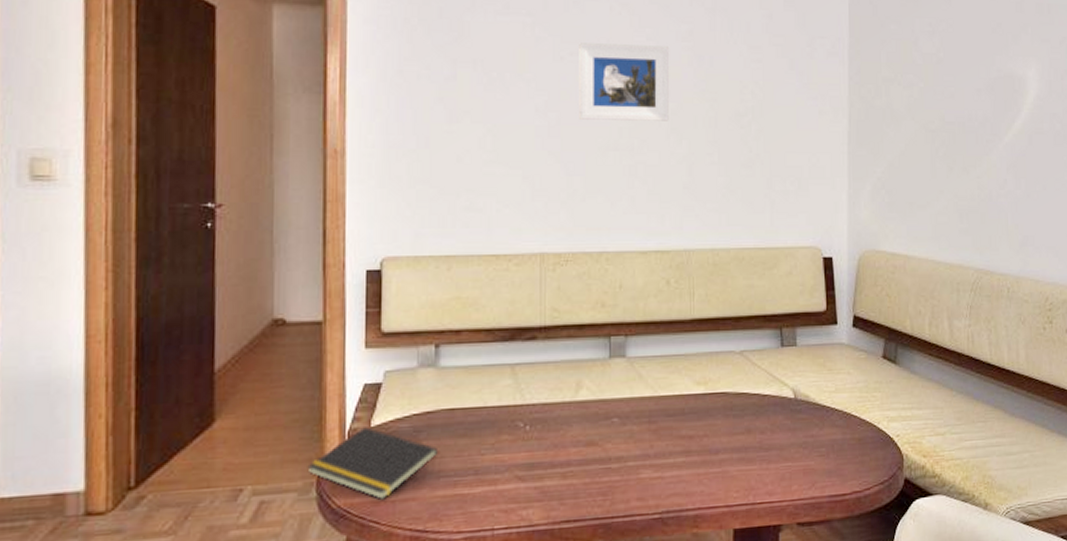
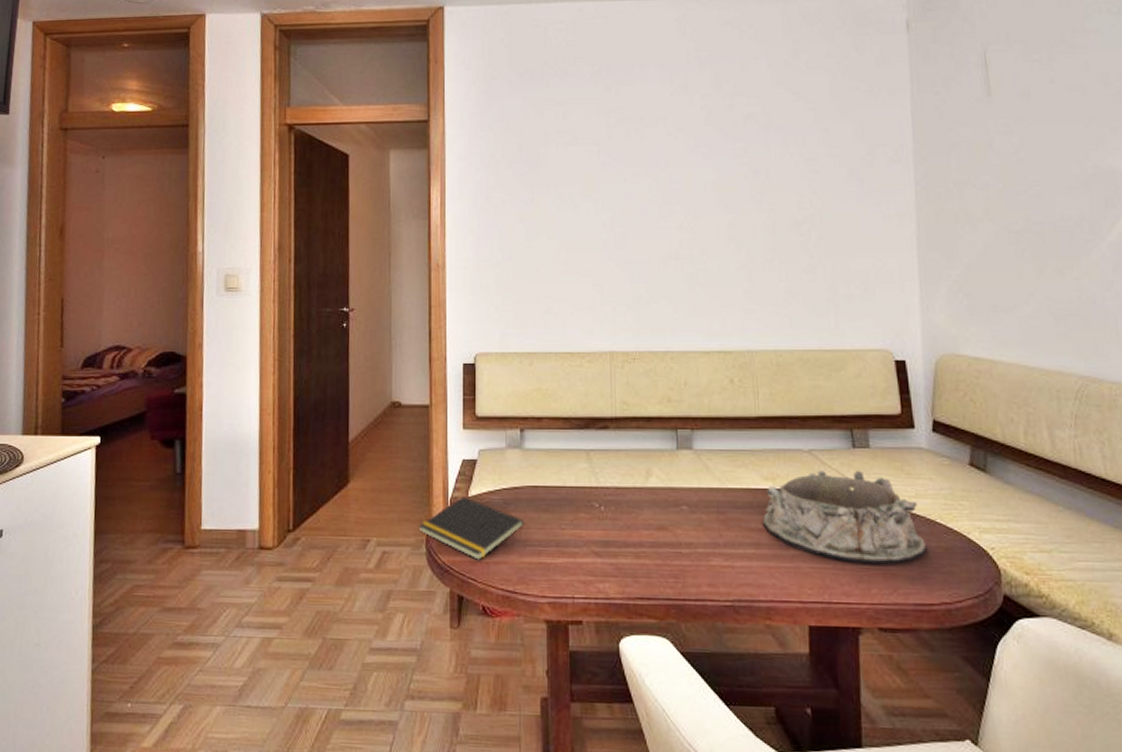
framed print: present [579,43,670,121] -> none [640,163,727,233]
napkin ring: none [693,368,843,462] -> present [762,470,927,565]

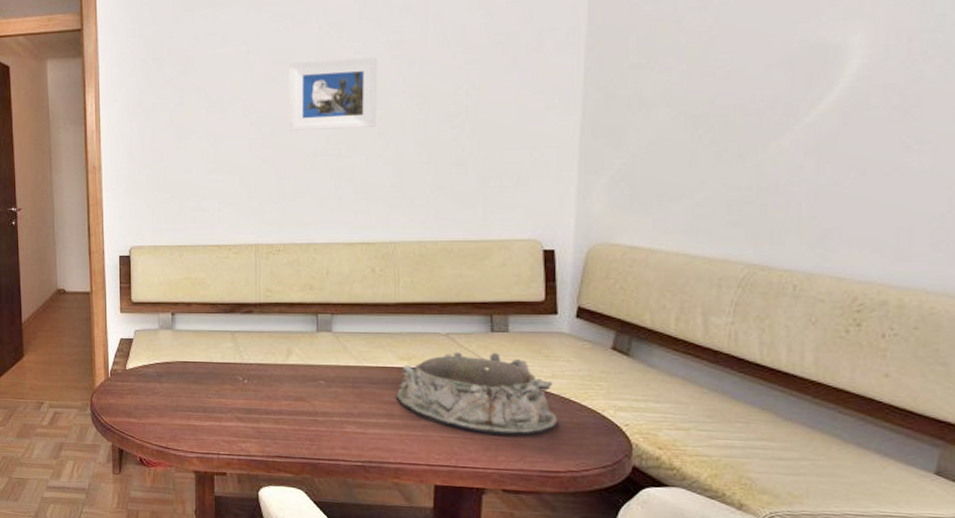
notepad: present [418,496,525,560] -> none [84,369,176,421]
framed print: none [640,163,727,233] -> present [289,57,378,131]

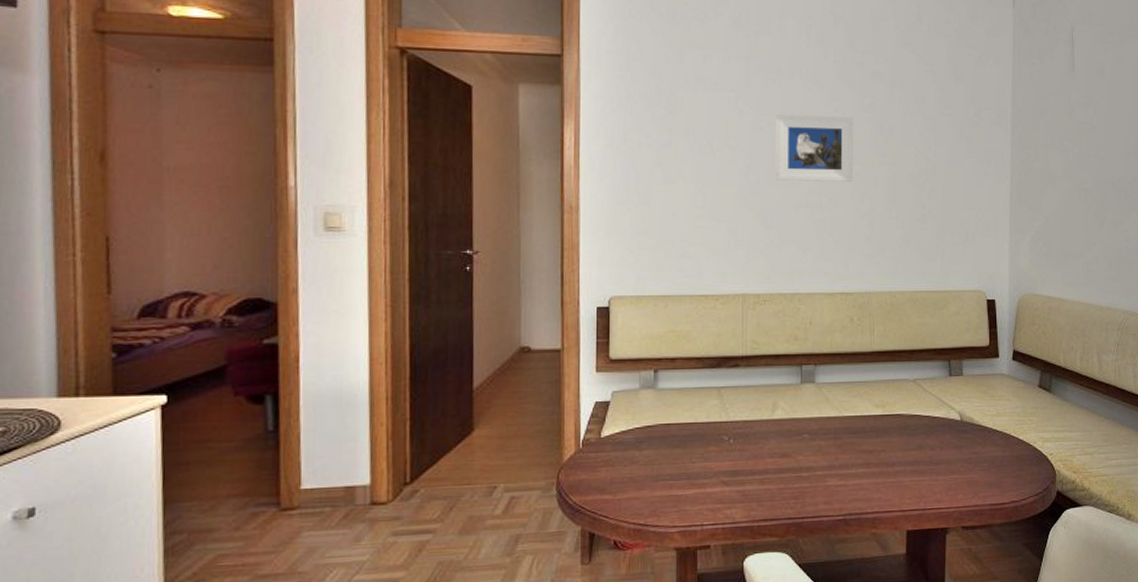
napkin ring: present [395,352,559,436] -> none [872,395,1003,475]

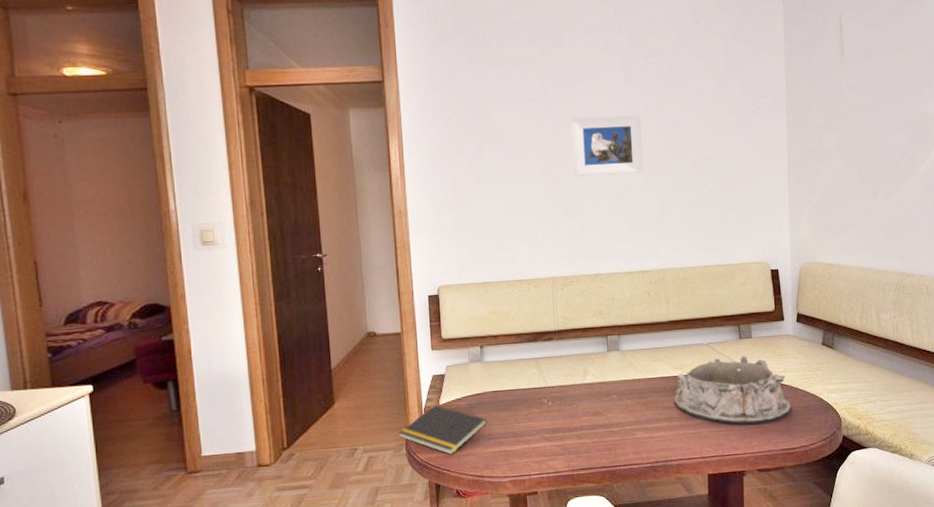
notepad: none [549,437,657,498] -> present [398,405,488,455]
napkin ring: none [872,395,1003,475] -> present [673,355,792,425]

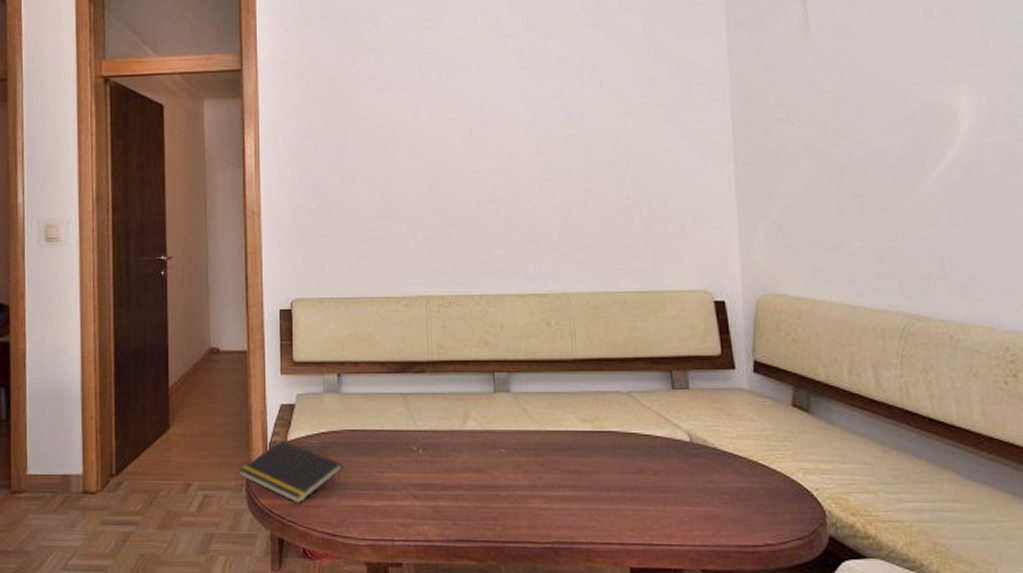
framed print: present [571,115,644,176] -> none [453,106,542,177]
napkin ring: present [673,355,792,425] -> none [581,411,750,507]

